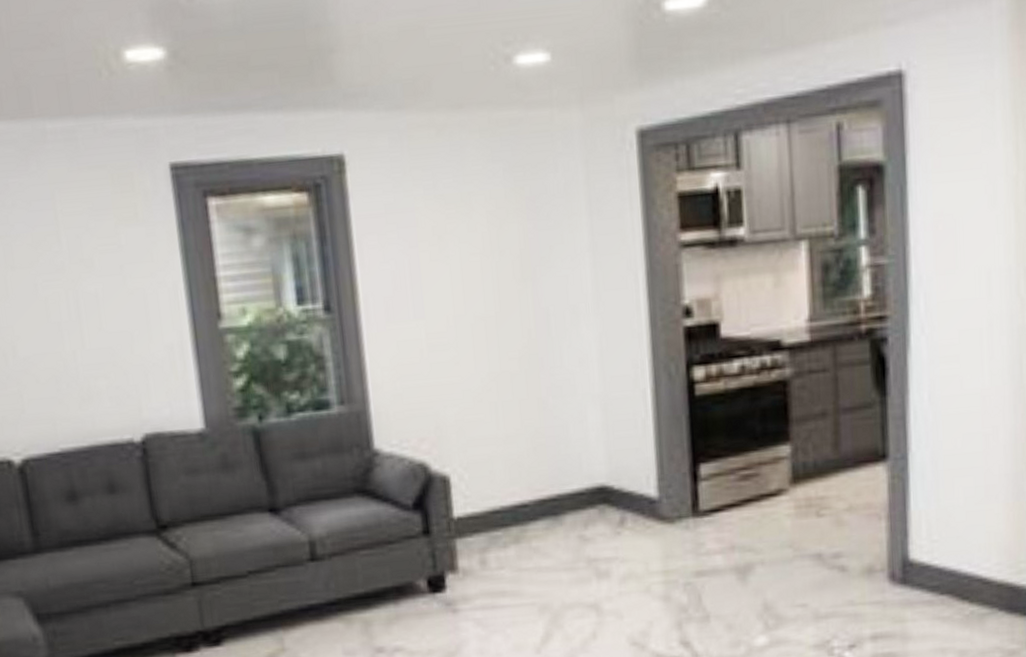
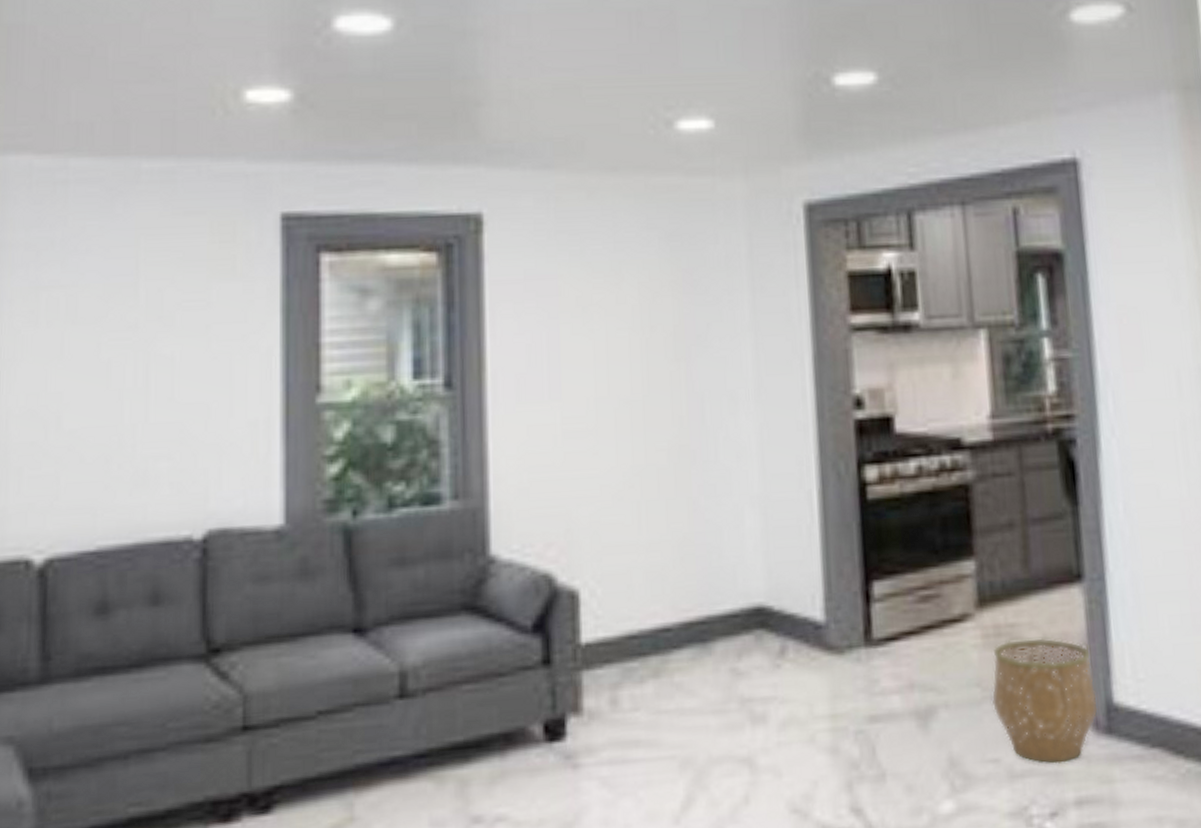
basket: none [801,507,895,608] -> present [991,637,1098,764]

